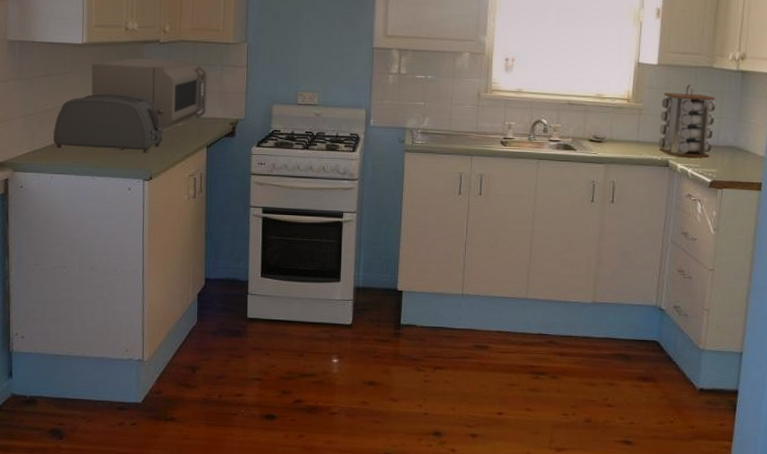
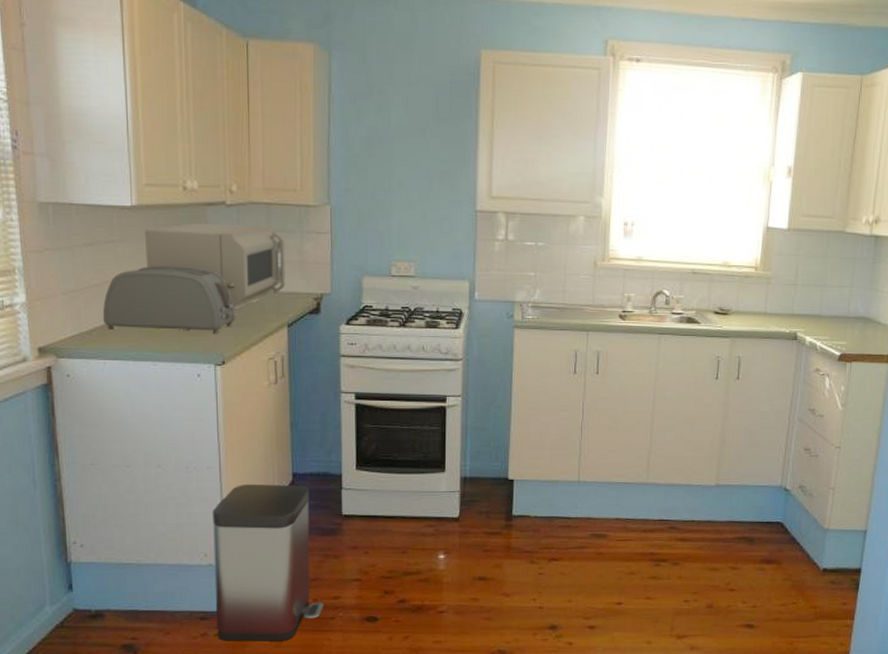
pedal bin: none [132,286,228,434] -> present [211,483,325,642]
spice rack: present [658,84,715,159] -> none [787,250,847,331]

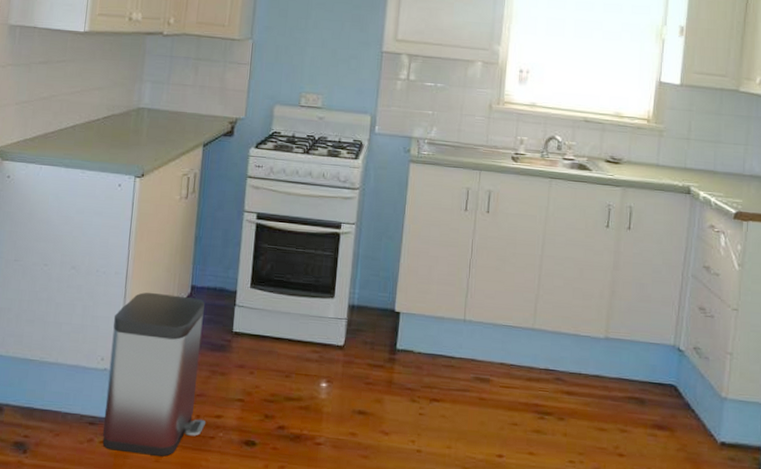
toaster: present [102,265,235,334] -> none [45,84,162,148]
microwave: present [145,222,286,310] -> none [89,49,210,128]

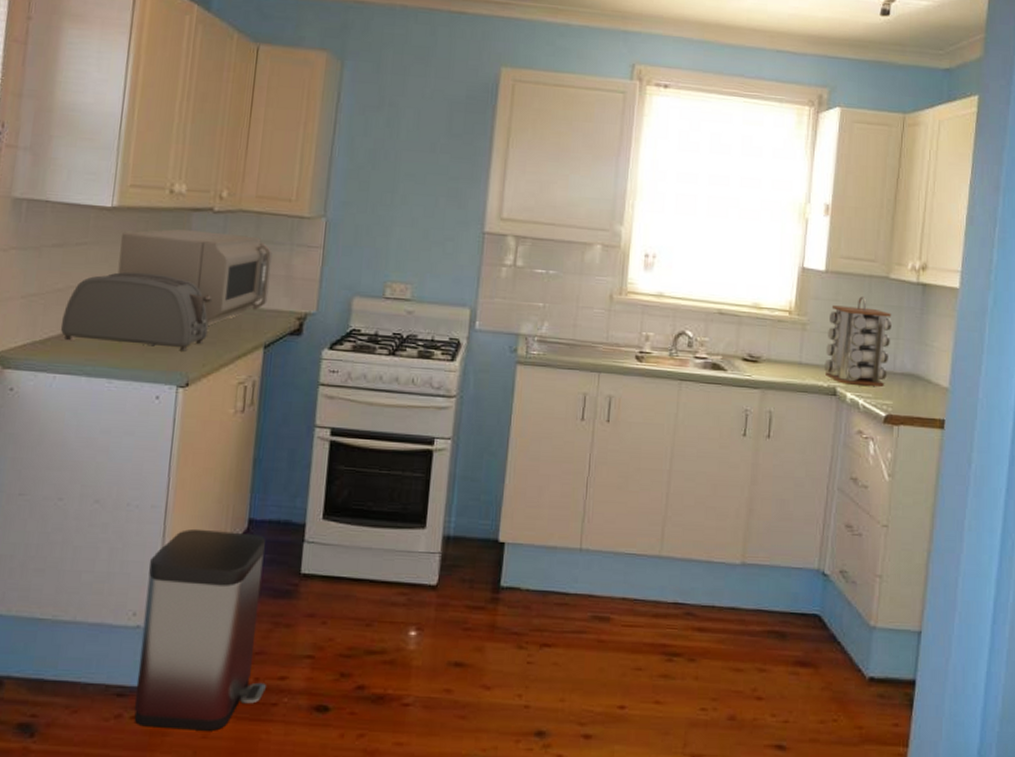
toaster: none [45,84,162,148] -> present [60,272,211,351]
microwave: none [89,49,210,128] -> present [117,228,273,326]
spice rack: none [679,107,741,187] -> present [824,296,892,387]

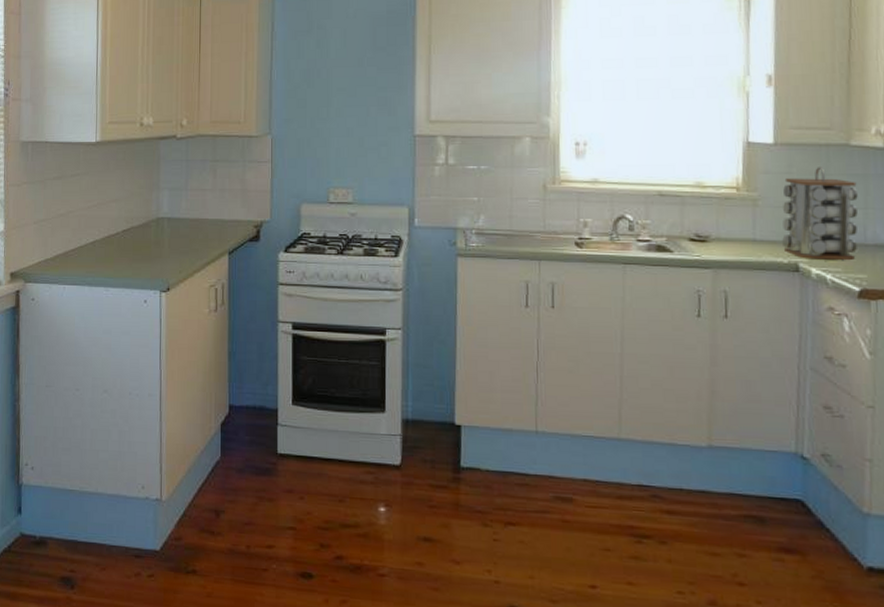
toaster: present [60,272,211,351] -> none [65,195,181,261]
microwave: present [117,228,273,326] -> none [105,155,228,237]
pedal bin: present [134,528,267,731] -> none [149,414,258,591]

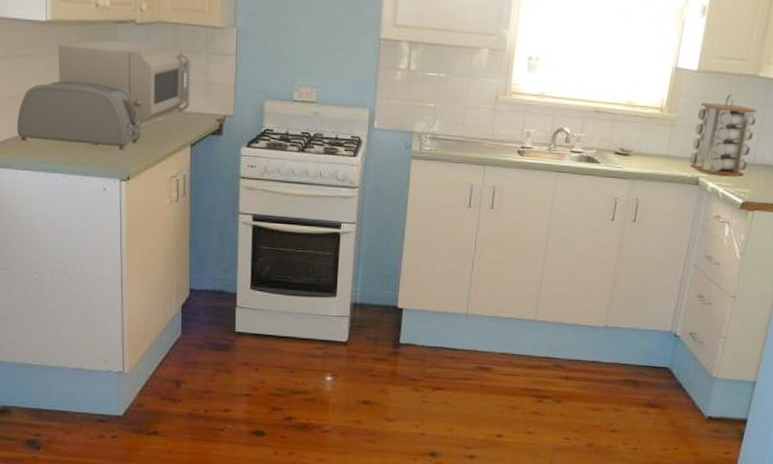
toaster: none [65,195,181,261] -> present [16,80,141,150]
microwave: none [105,155,228,237] -> present [58,39,191,127]

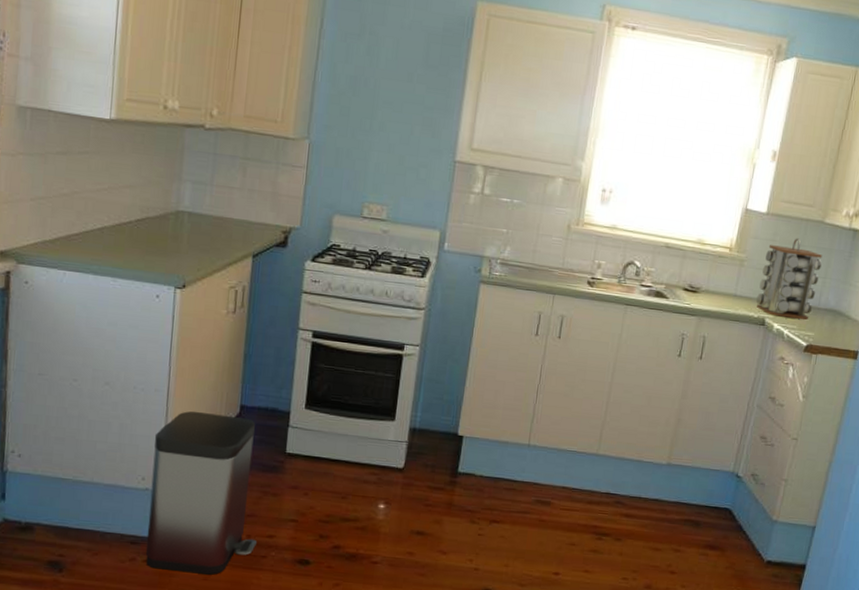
toaster: present [16,80,141,150] -> none [67,181,204,257]
microwave: present [58,39,191,127] -> none [118,143,260,234]
pedal bin: none [112,296,215,448] -> present [145,411,258,575]

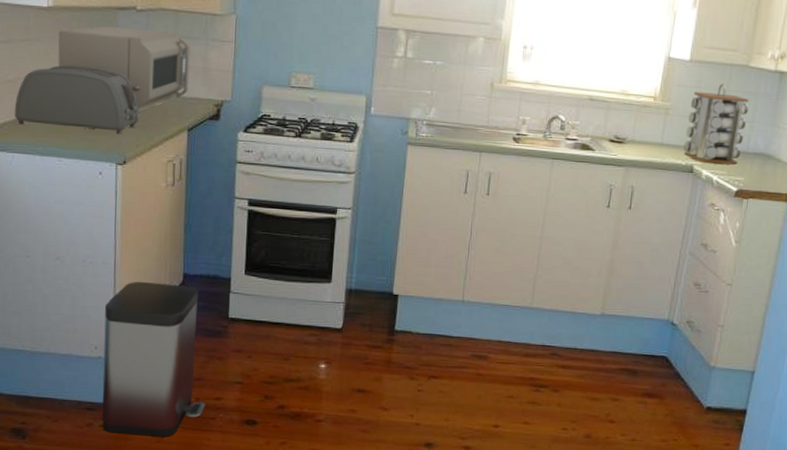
toaster: none [67,181,204,257] -> present [14,65,140,134]
microwave: none [118,143,260,234] -> present [58,26,190,112]

